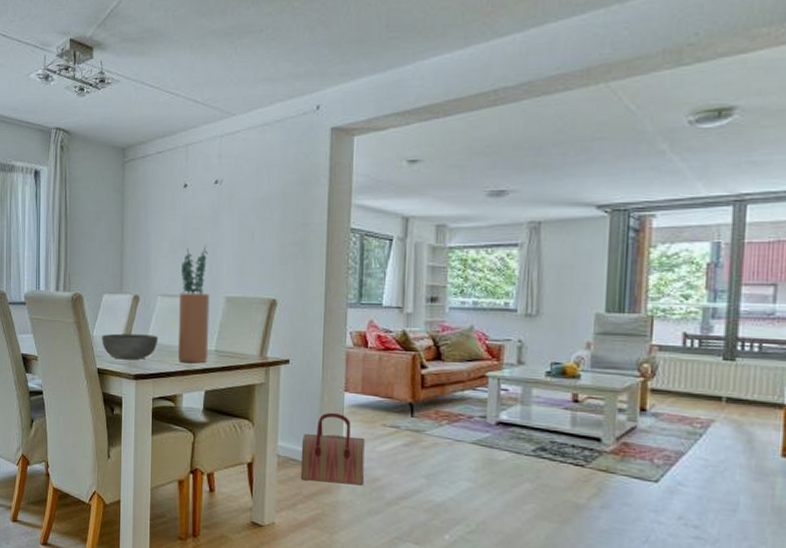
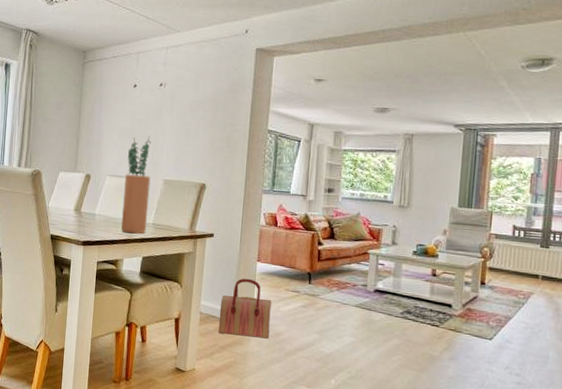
bowl: present [102,333,159,360] -> none [56,205,105,229]

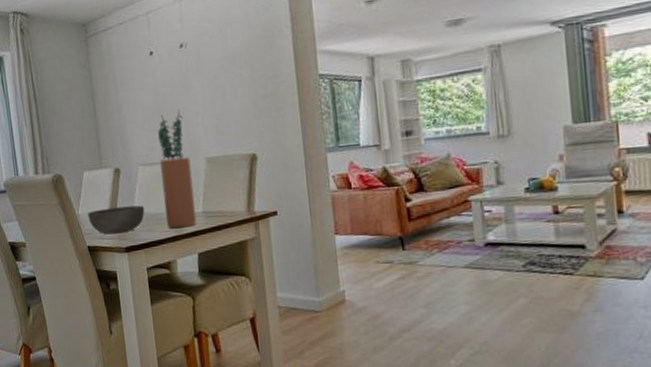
bowl: none [56,205,105,229] -> present [88,205,145,234]
handbag: present [218,278,272,339] -> none [300,256,366,327]

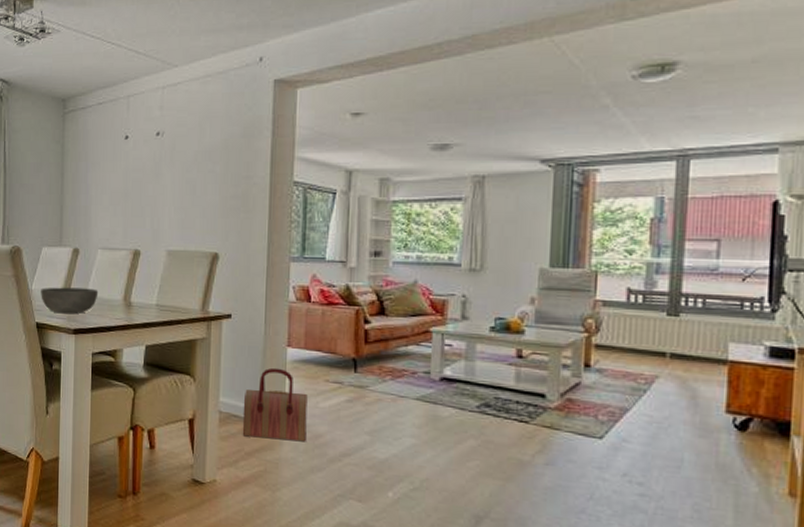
vase: present [157,110,197,229] -> none [118,198,151,318]
handbag: none [300,256,366,327] -> present [242,367,308,442]

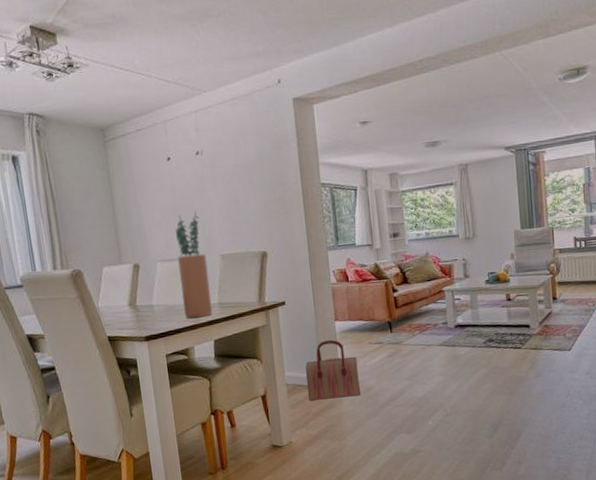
bowl: present [41,287,99,314] -> none [107,297,164,325]
vase: none [118,198,151,318] -> present [175,211,213,319]

